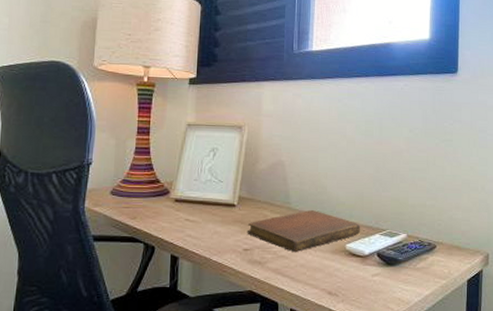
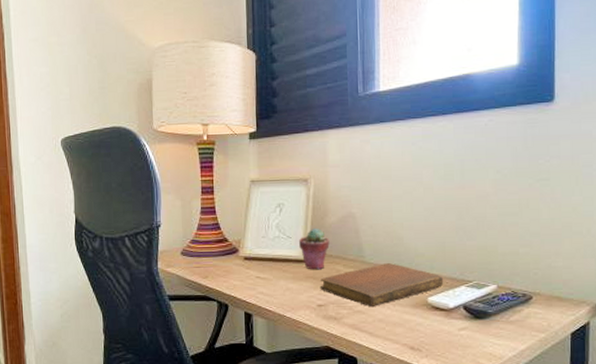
potted succulent: none [230,173,259,215] -> present [299,228,330,270]

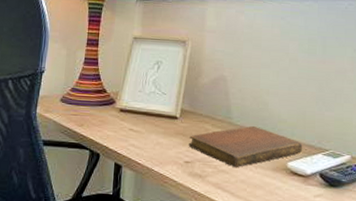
potted succulent: present [299,228,330,270] -> none [173,87,201,128]

